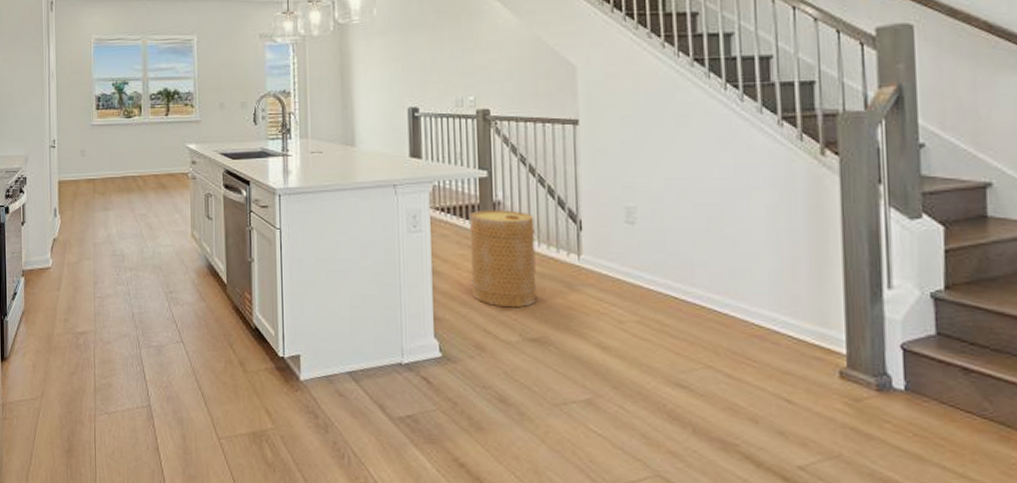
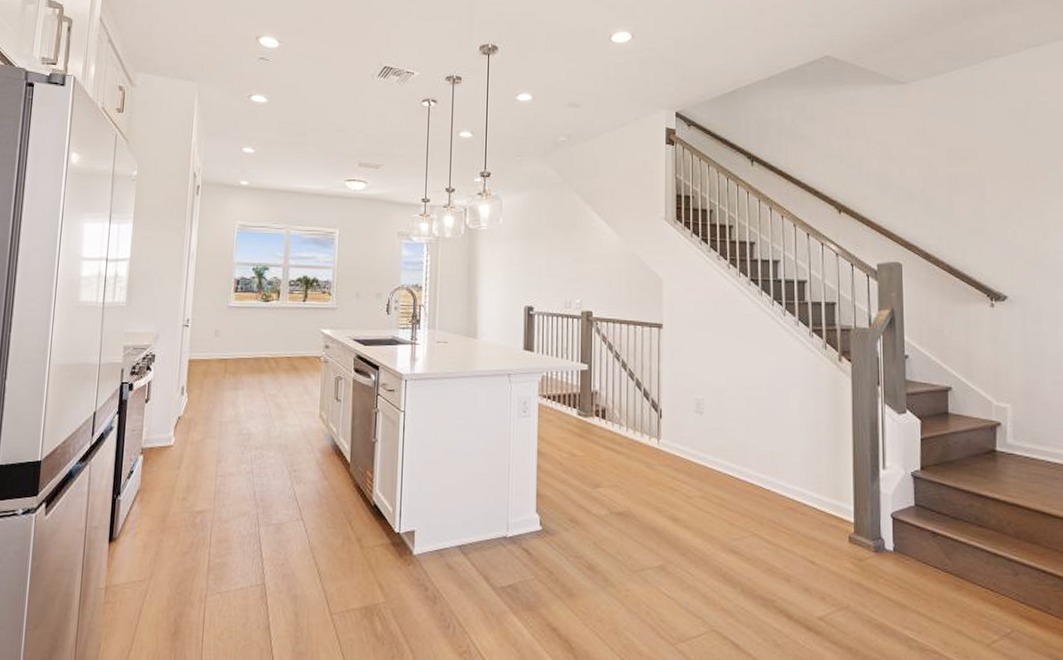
basket: present [469,210,537,307] -> none [570,398,624,484]

